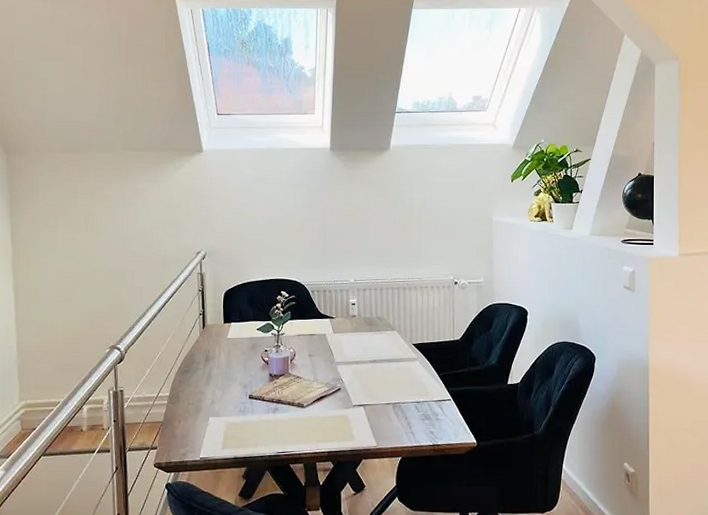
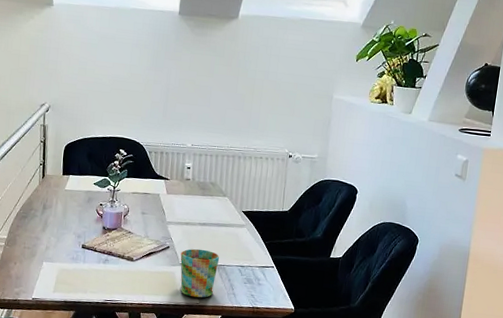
mug: none [353,388,394,440] -> present [180,249,220,298]

